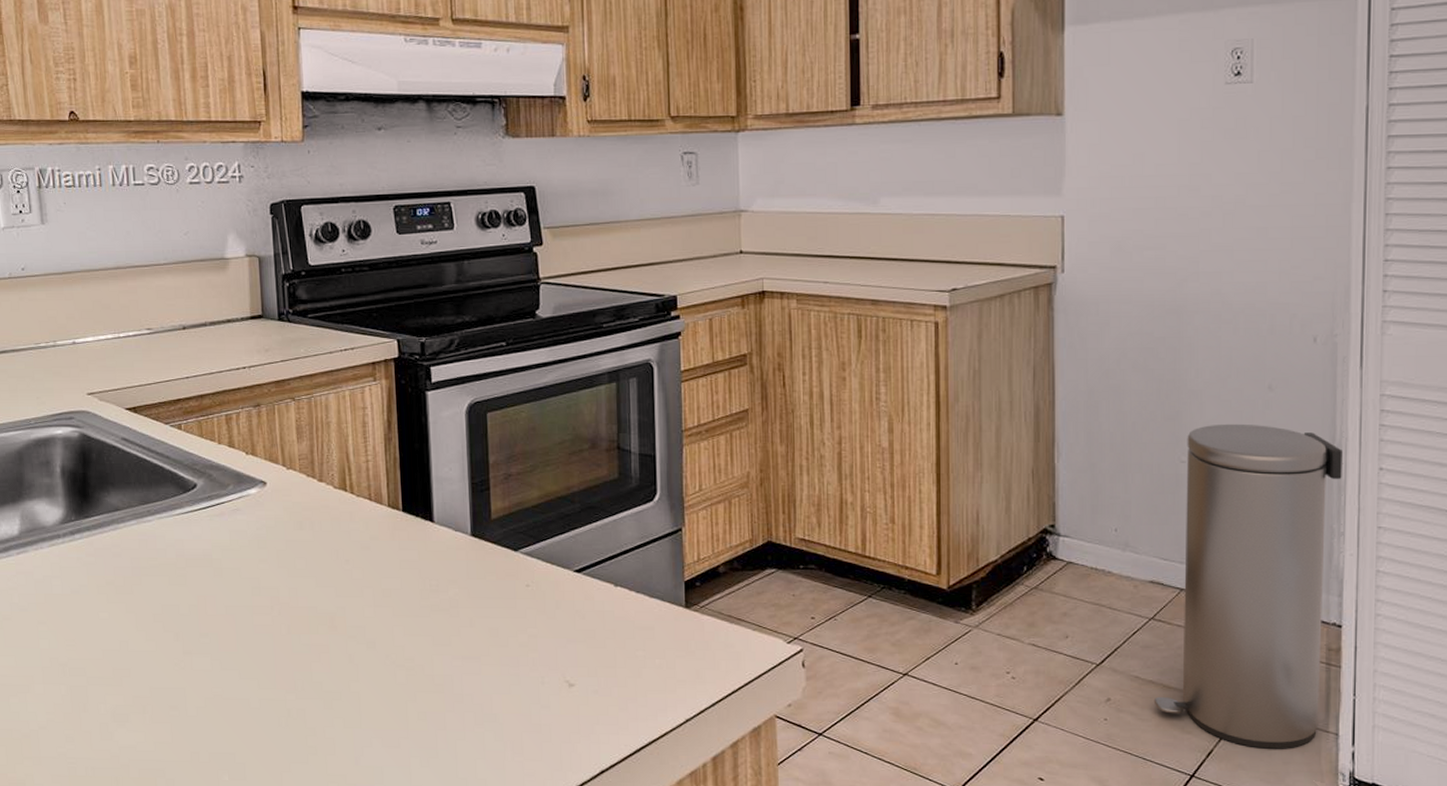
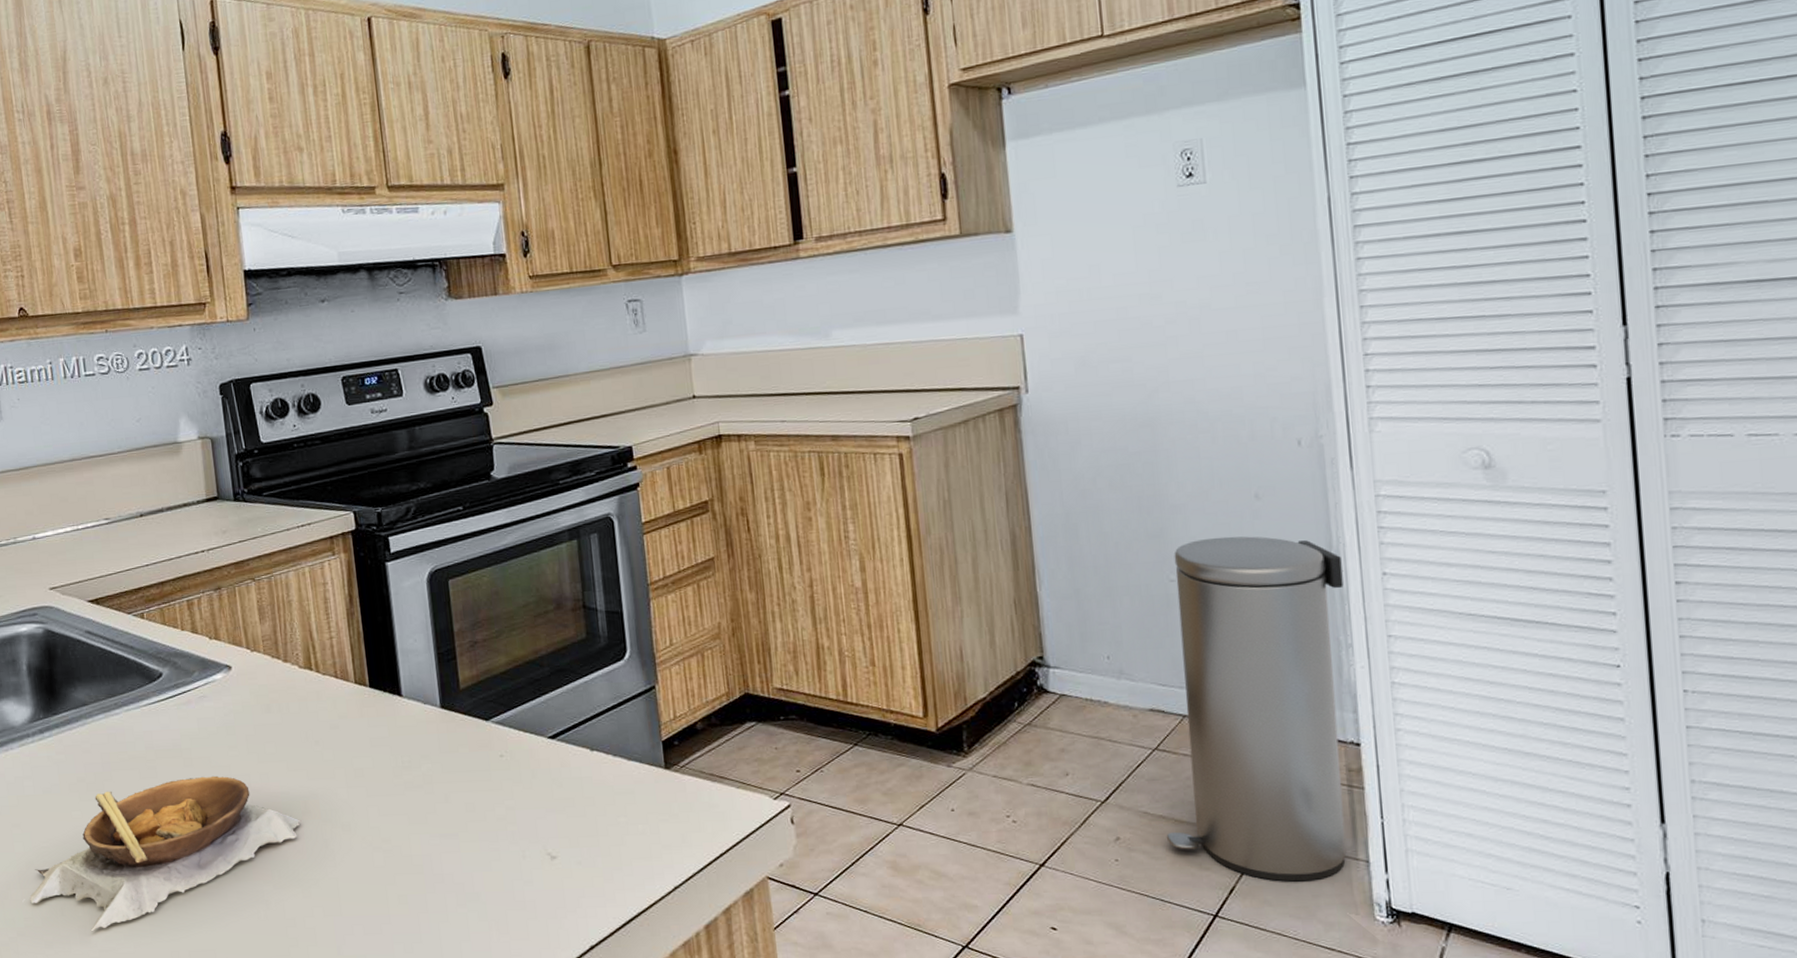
soup bowl: none [53,587,327,729] -> present [30,775,301,932]

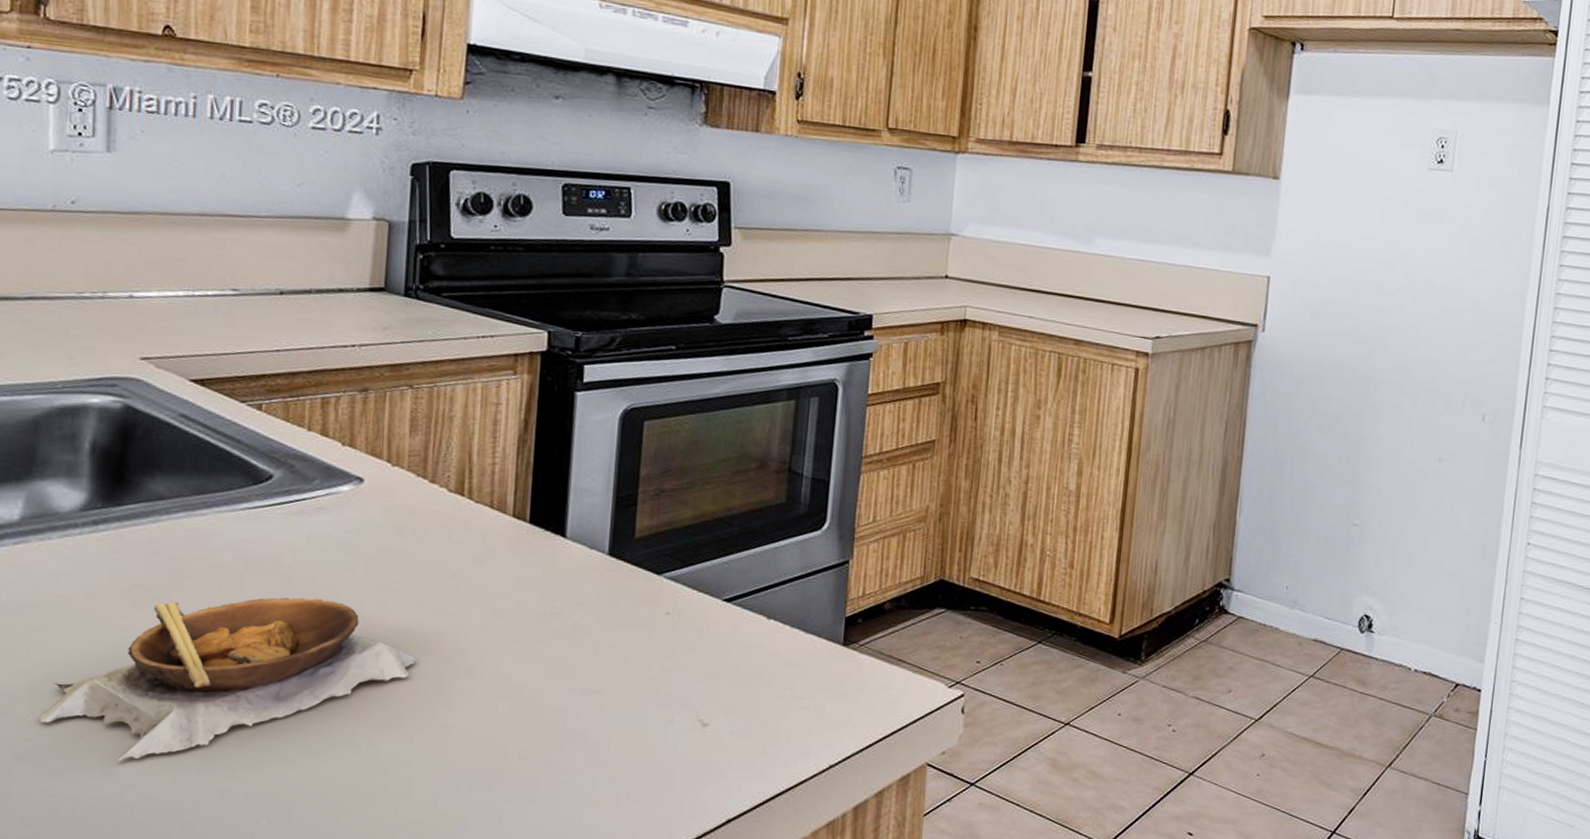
pedal bin: present [1166,536,1347,882] -> none [1305,491,1497,807]

